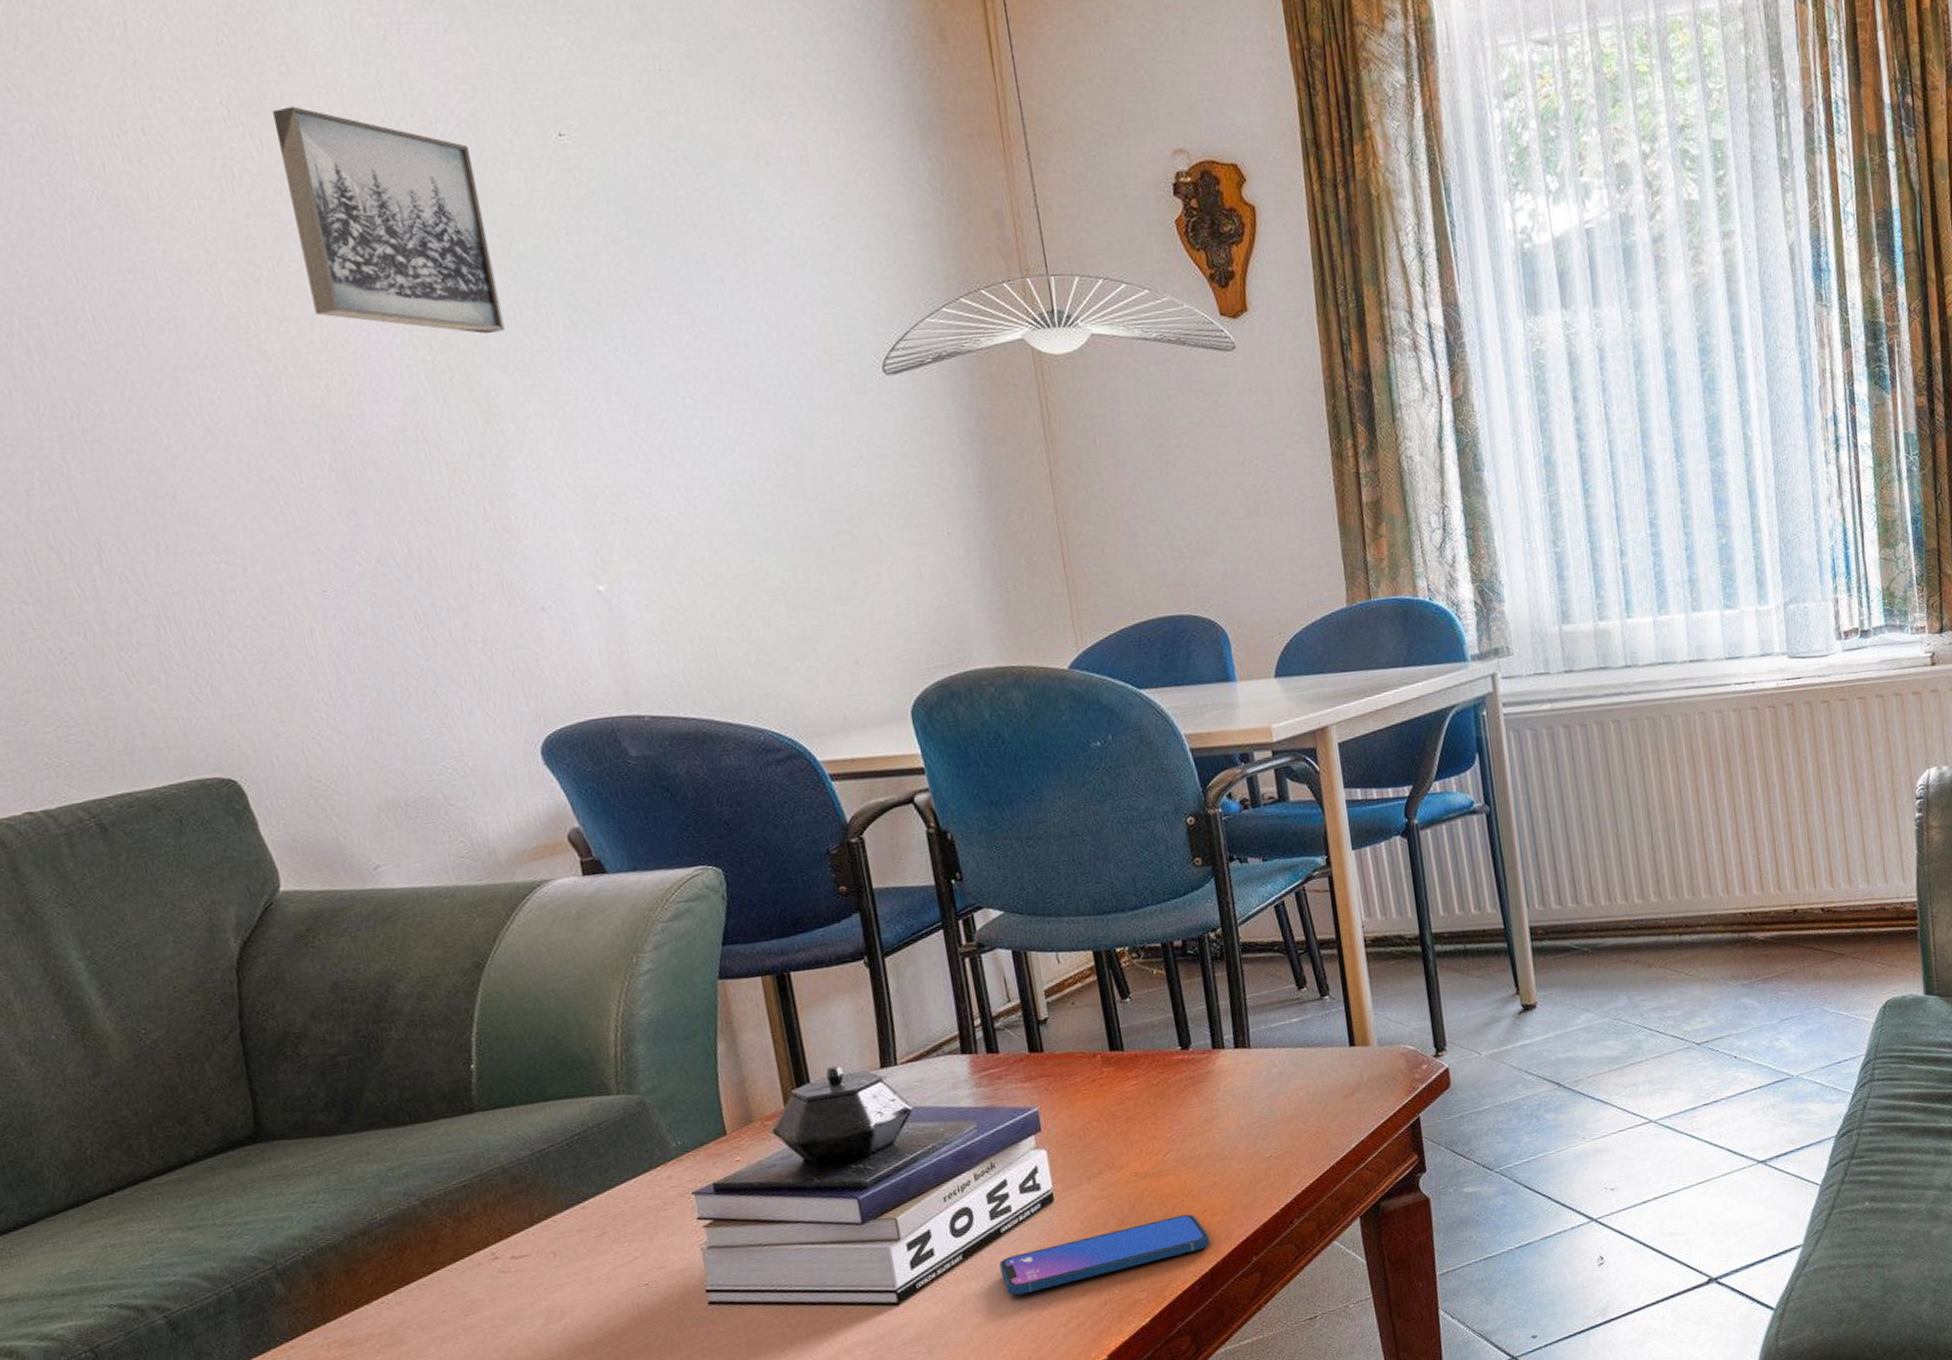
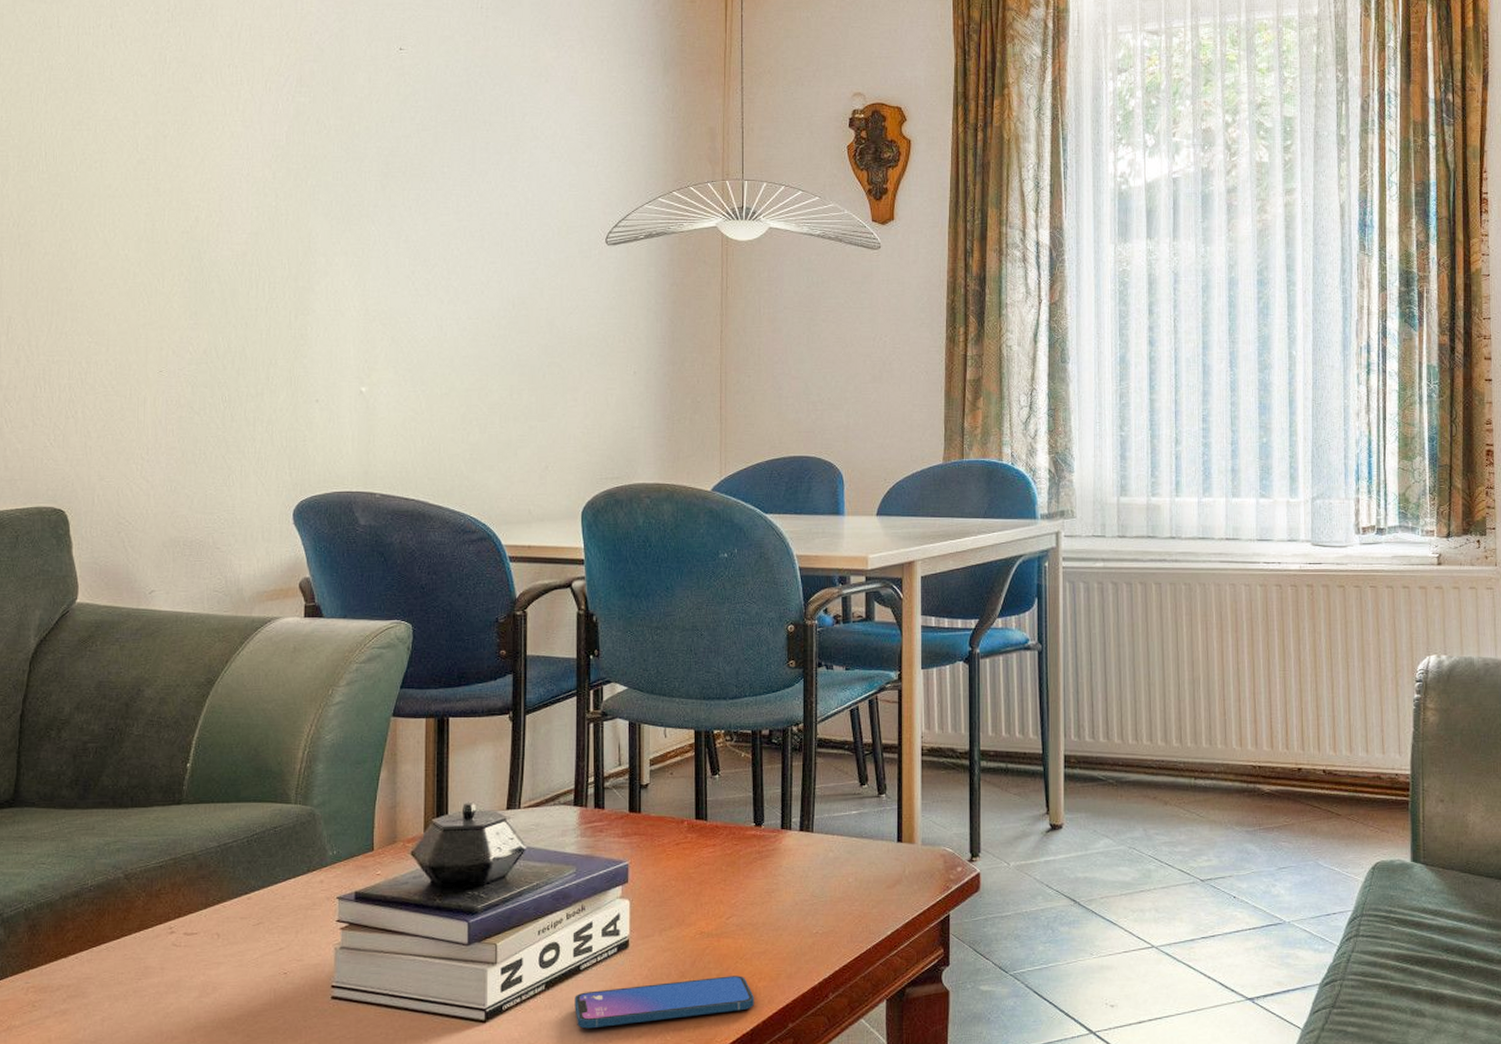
wall art: present [271,106,505,334] -> none [200,16,334,190]

